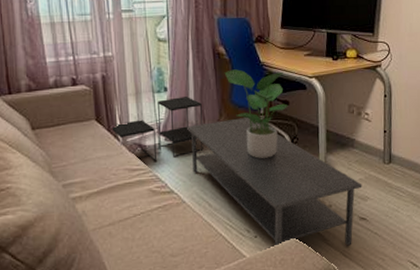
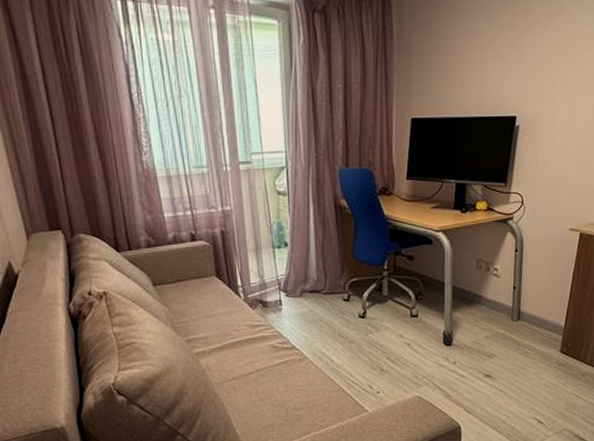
side table: present [112,97,204,161] -> none [232,252,325,318]
coffee table: present [187,118,362,248] -> none [309,273,489,403]
potted plant: present [224,69,288,158] -> none [346,223,413,315]

